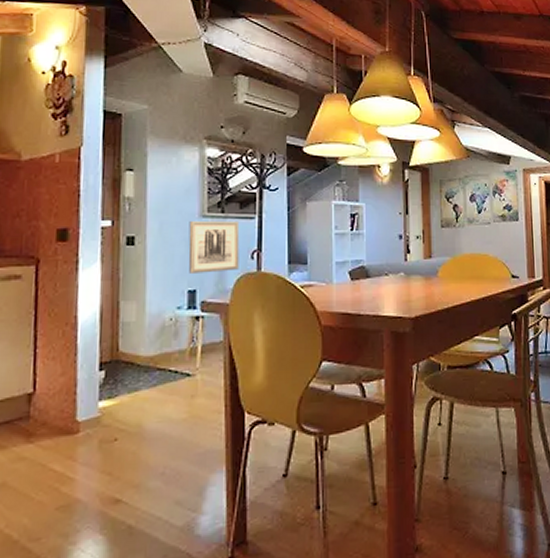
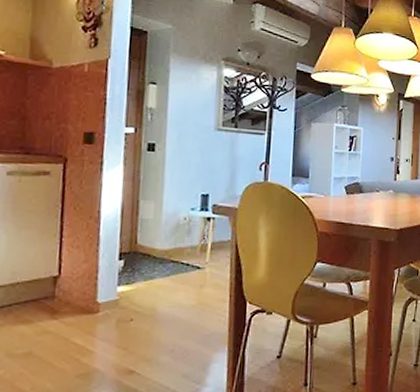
wall art: present [188,220,240,273] -> none [203,133,251,180]

